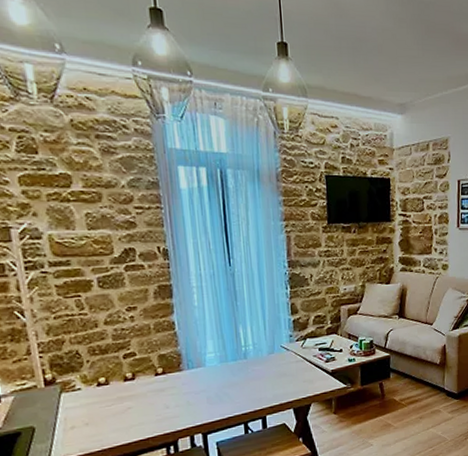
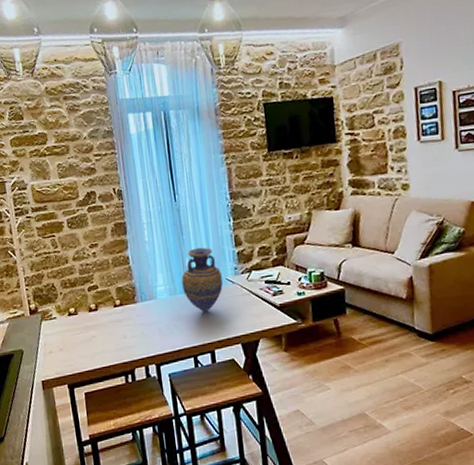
vase: none [234,314,277,379] -> present [181,247,223,312]

